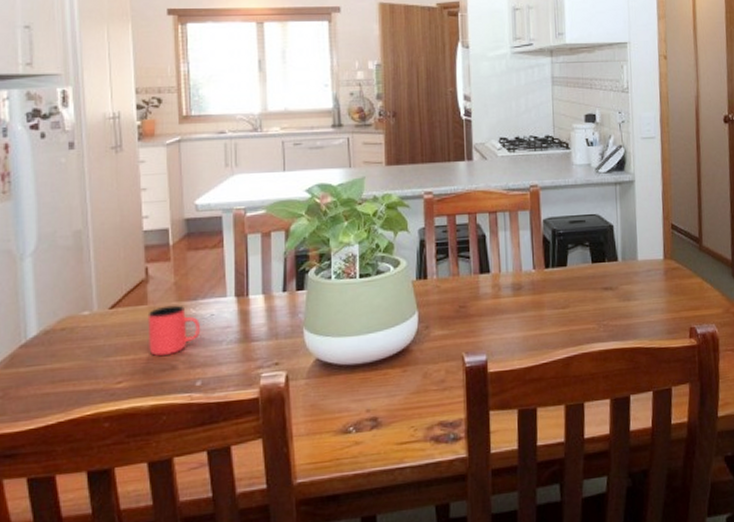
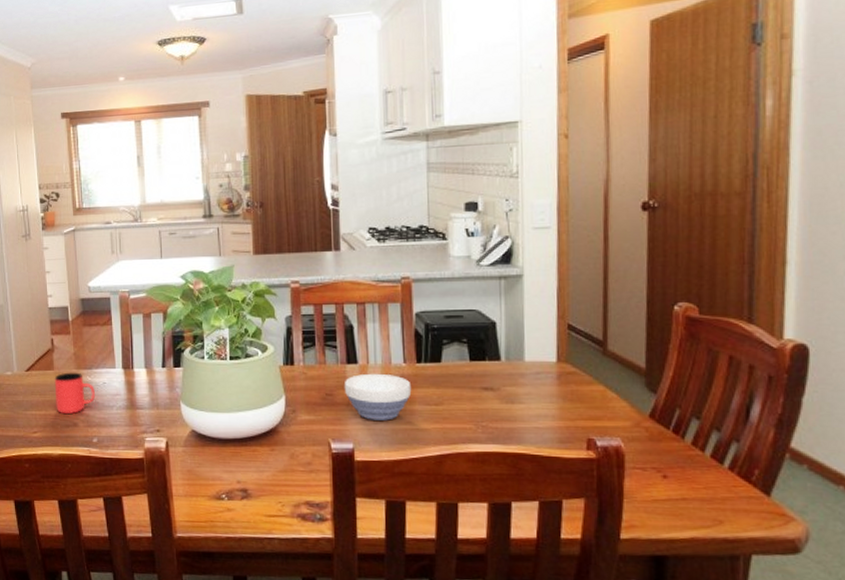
bowl: none [477,281,541,329] -> present [344,373,412,421]

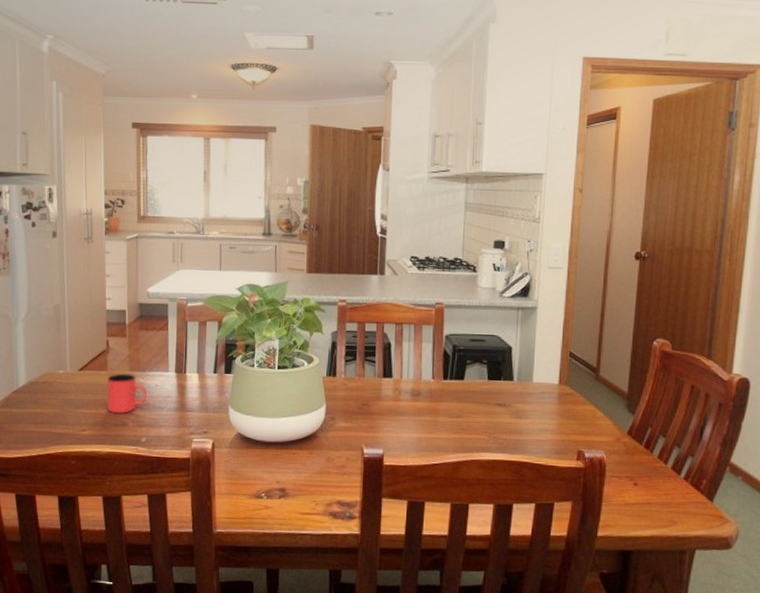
bowl: present [344,373,412,421] -> none [379,387,437,430]

